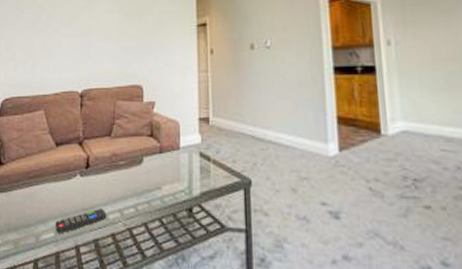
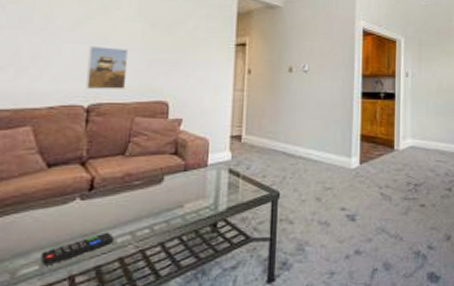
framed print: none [79,38,109,76] -> present [85,46,129,89]

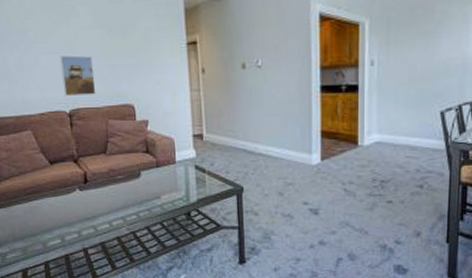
remote control: present [41,232,114,266] -> none [61,216,111,240]

